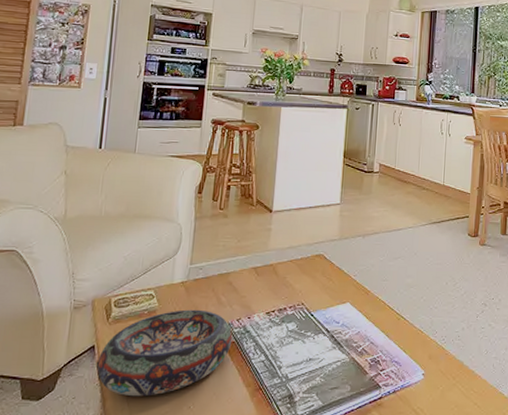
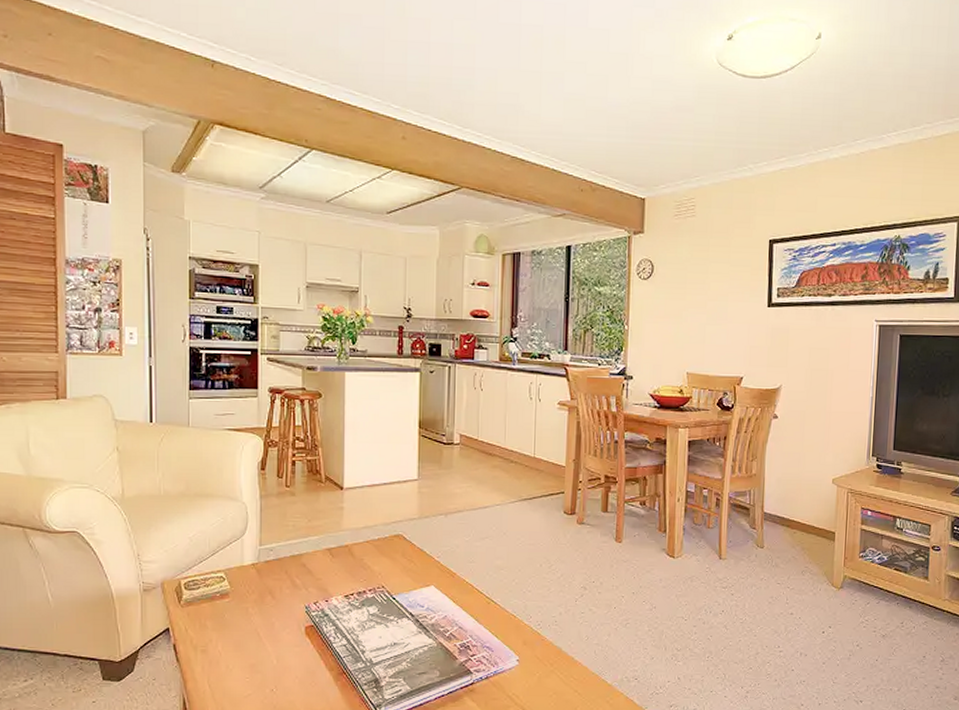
decorative bowl: present [96,309,233,397] -> none [174,592,311,679]

